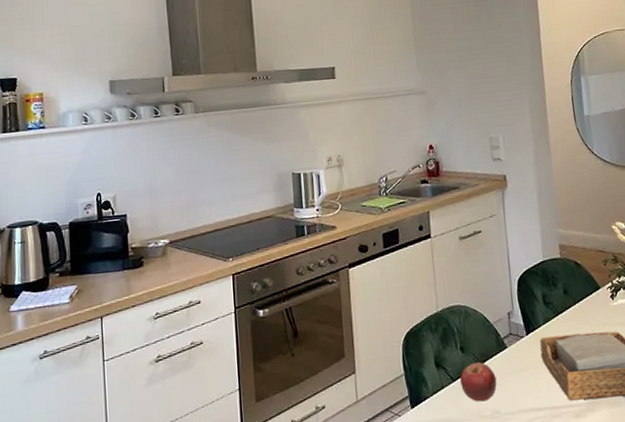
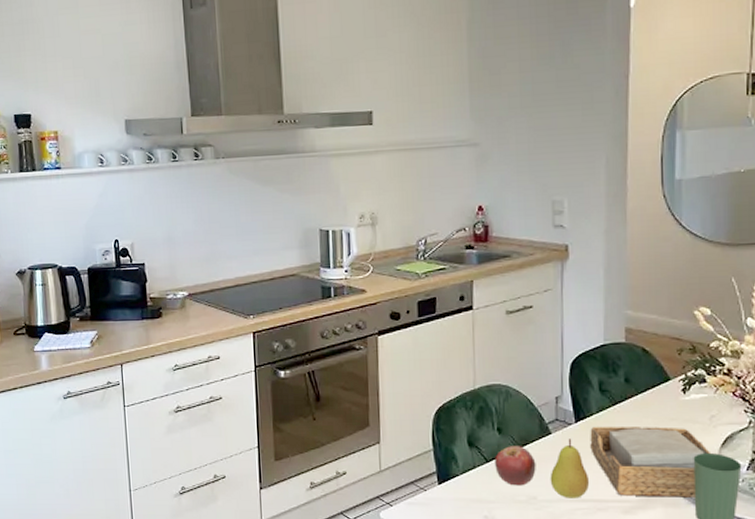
fruit: none [509,351,544,409] -> present [550,439,590,498]

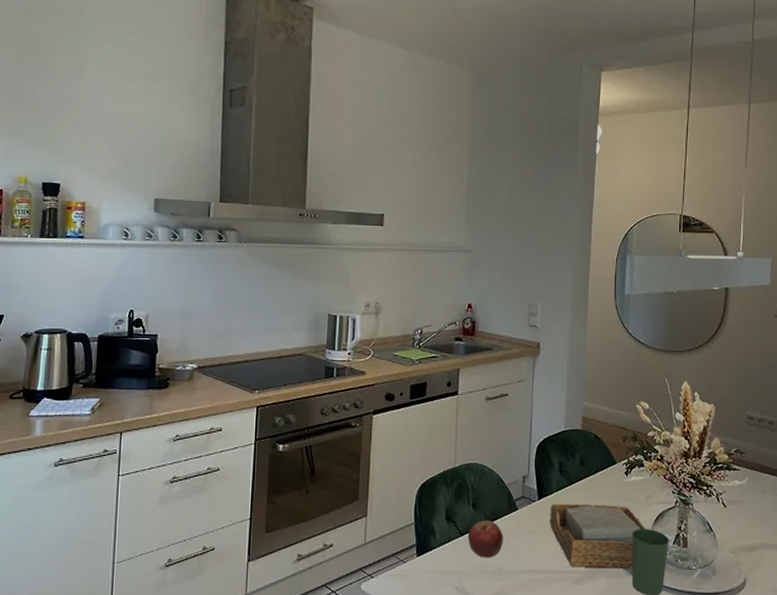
fruit: present [550,439,590,498] -> none [514,514,548,570]

